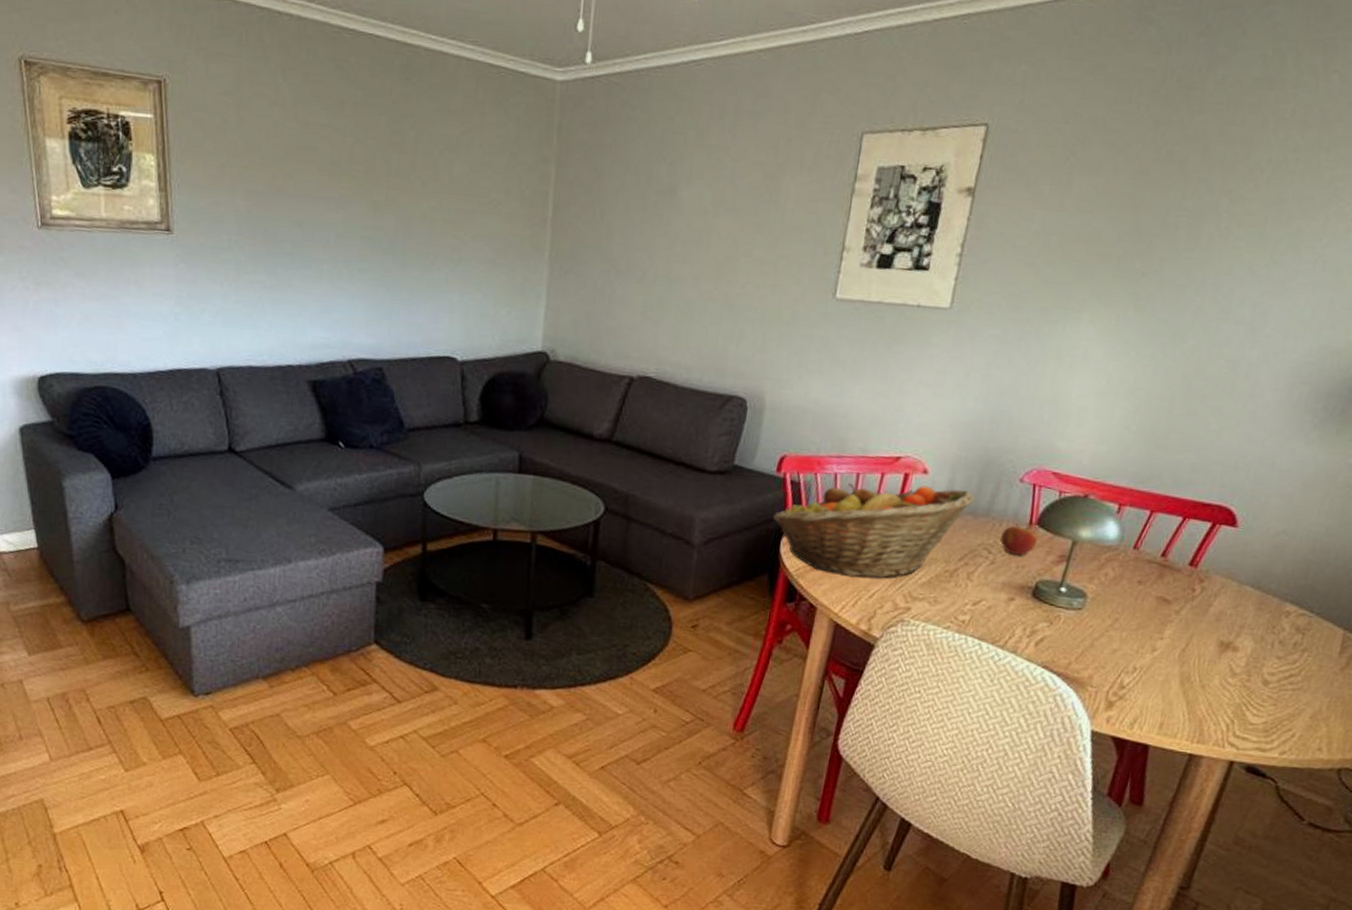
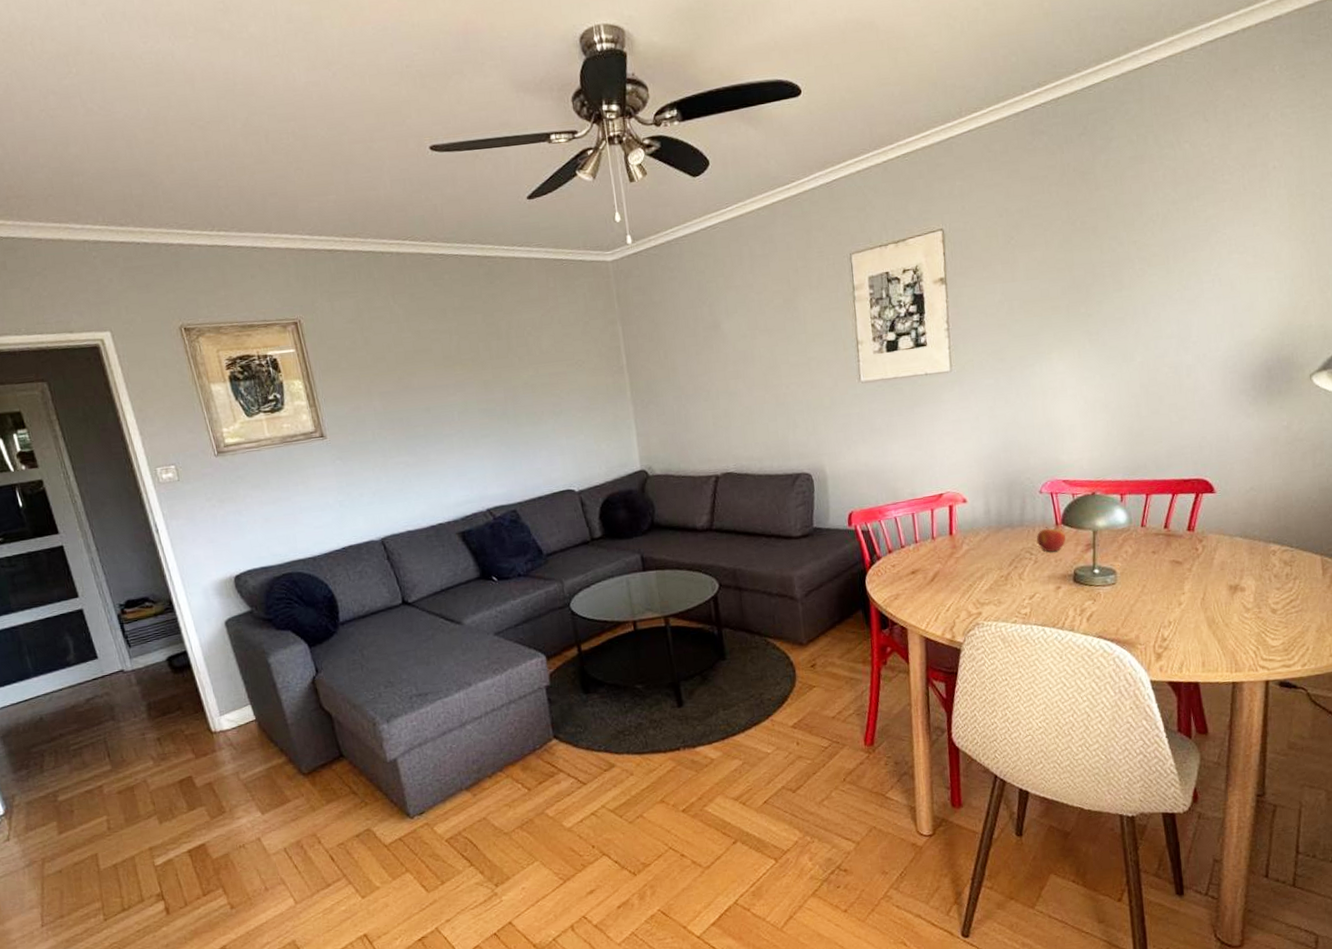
fruit basket: present [773,483,975,578] -> none [854,509,1009,598]

